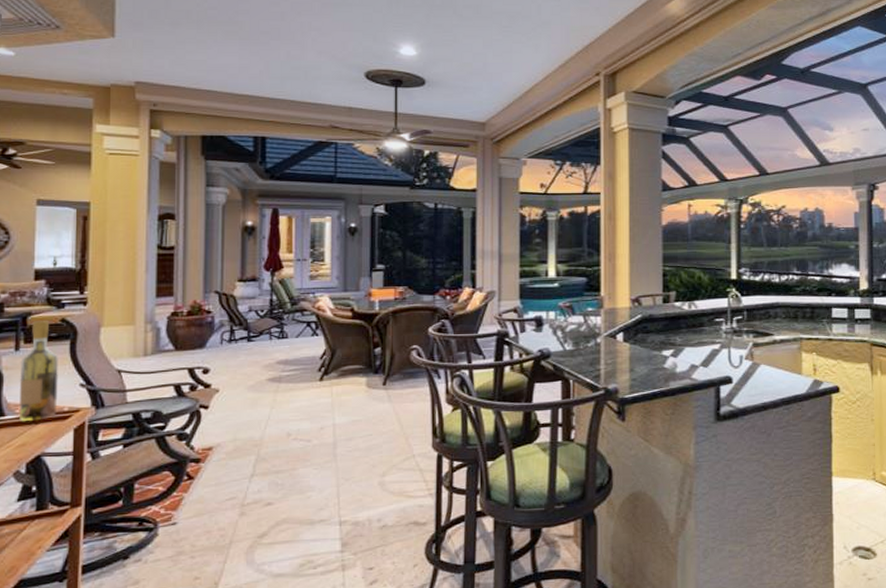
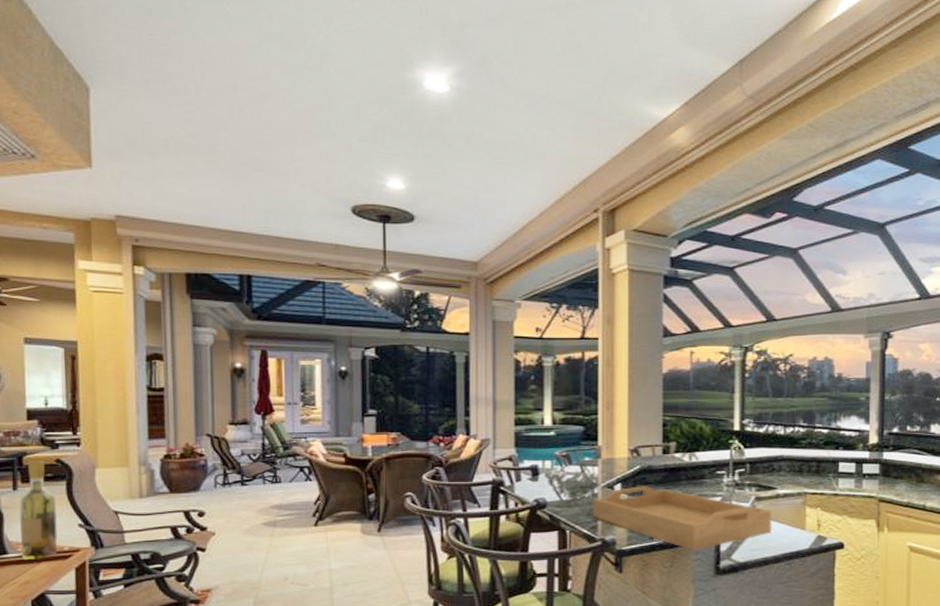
serving tray: none [596,335,771,398] -> present [593,486,773,551]

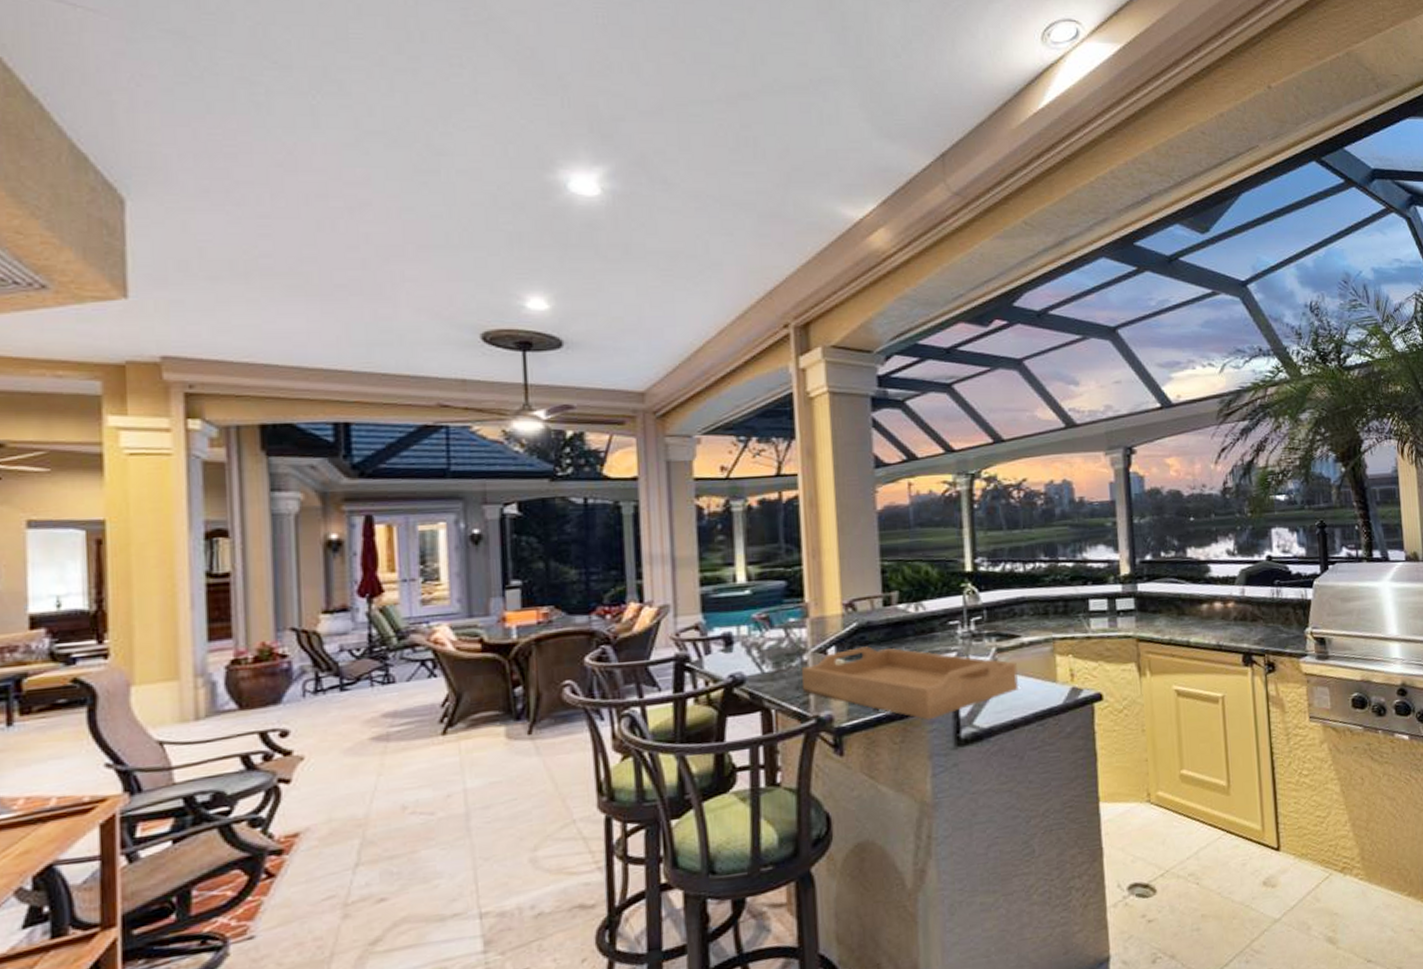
bottle: present [19,460,58,561] -> none [16,681,74,822]

